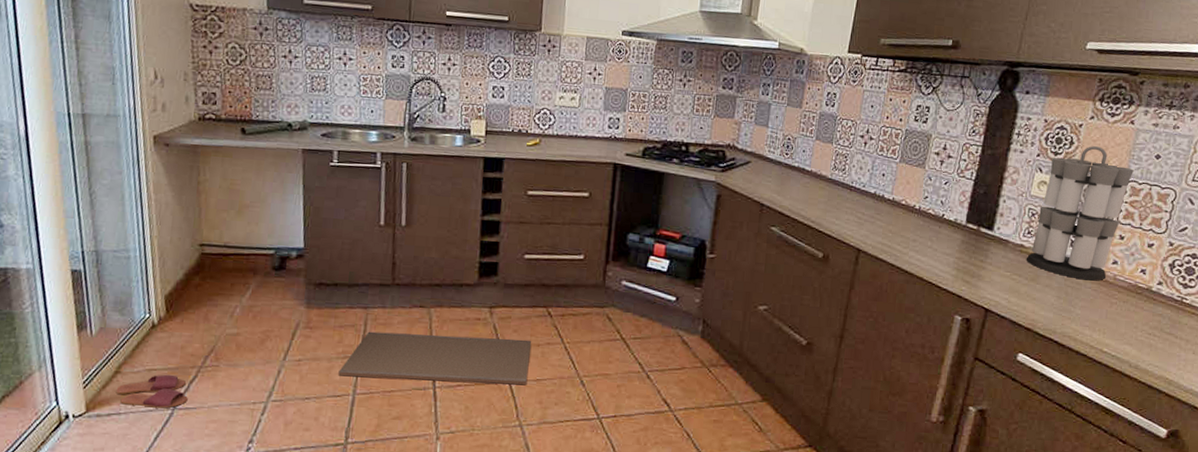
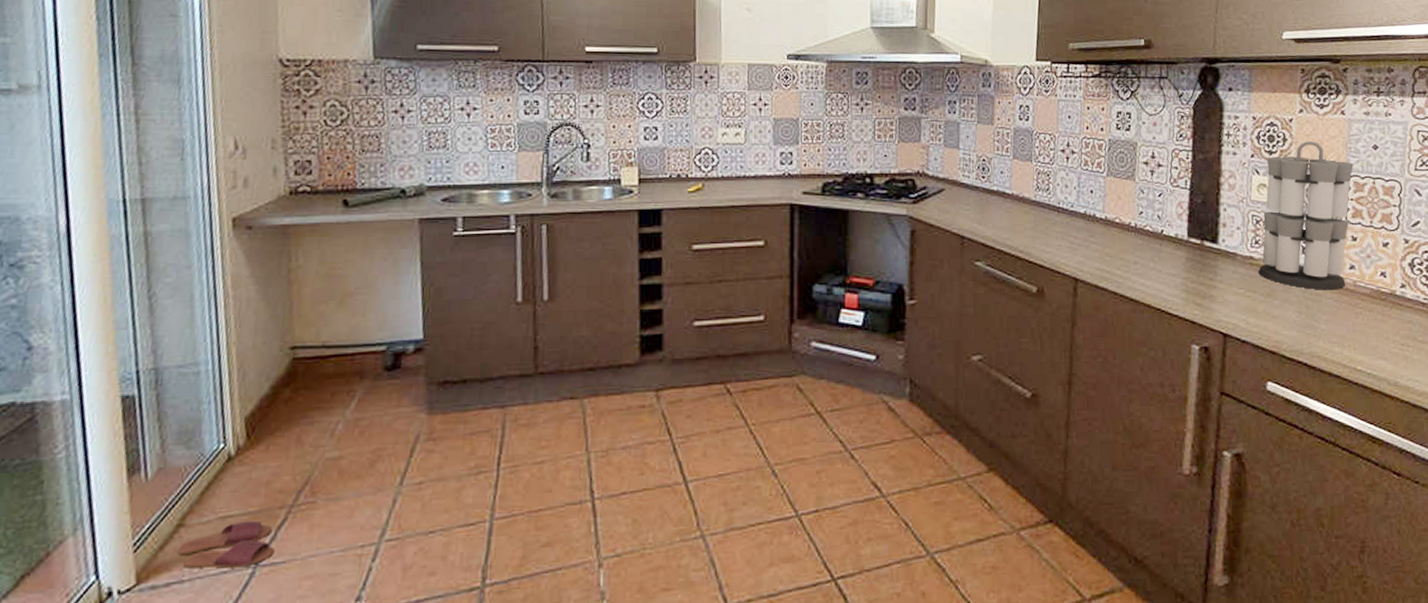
door mat: present [338,331,532,386] -> none [471,426,710,498]

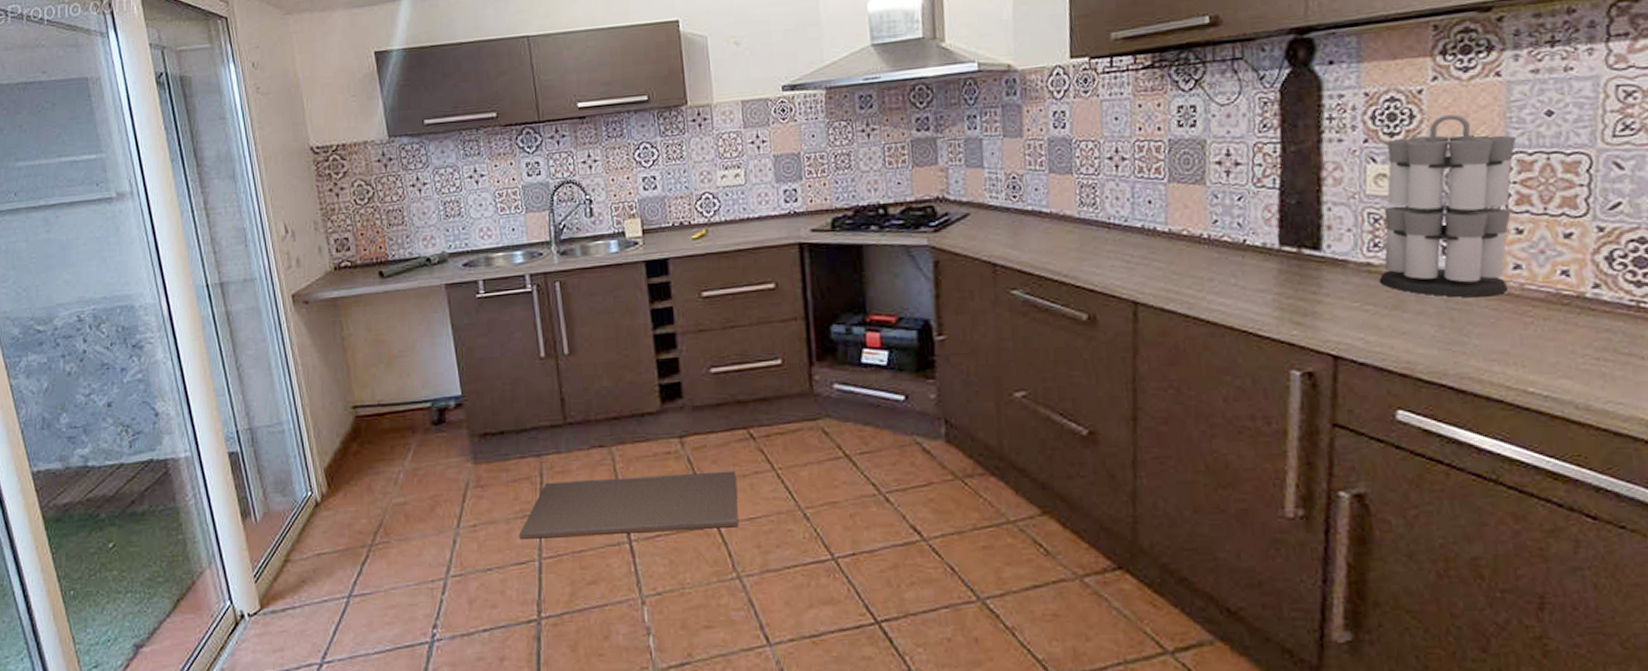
slippers: present [177,520,275,569] -> none [288,557,362,598]
door mat: none [471,426,710,498] -> present [519,471,739,539]

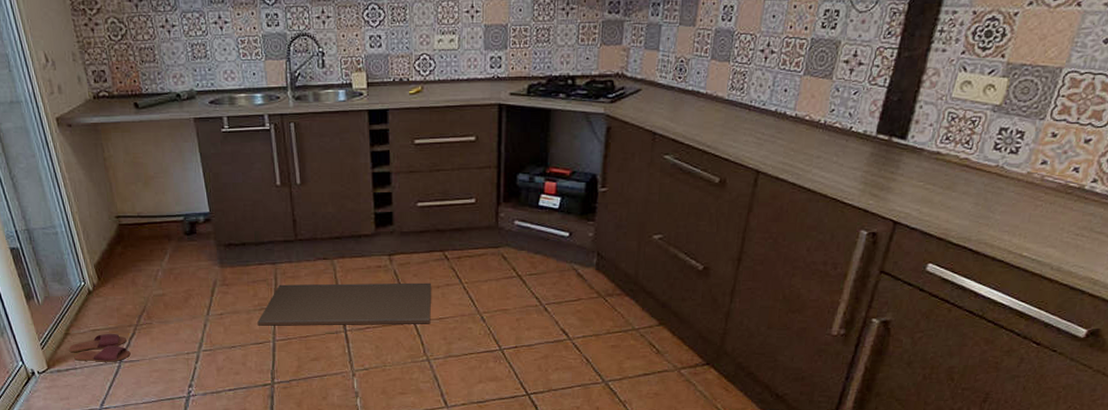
slippers: none [288,557,362,598] -> present [69,333,131,362]
spice rack: present [1378,114,1517,298] -> none [942,36,1075,184]

